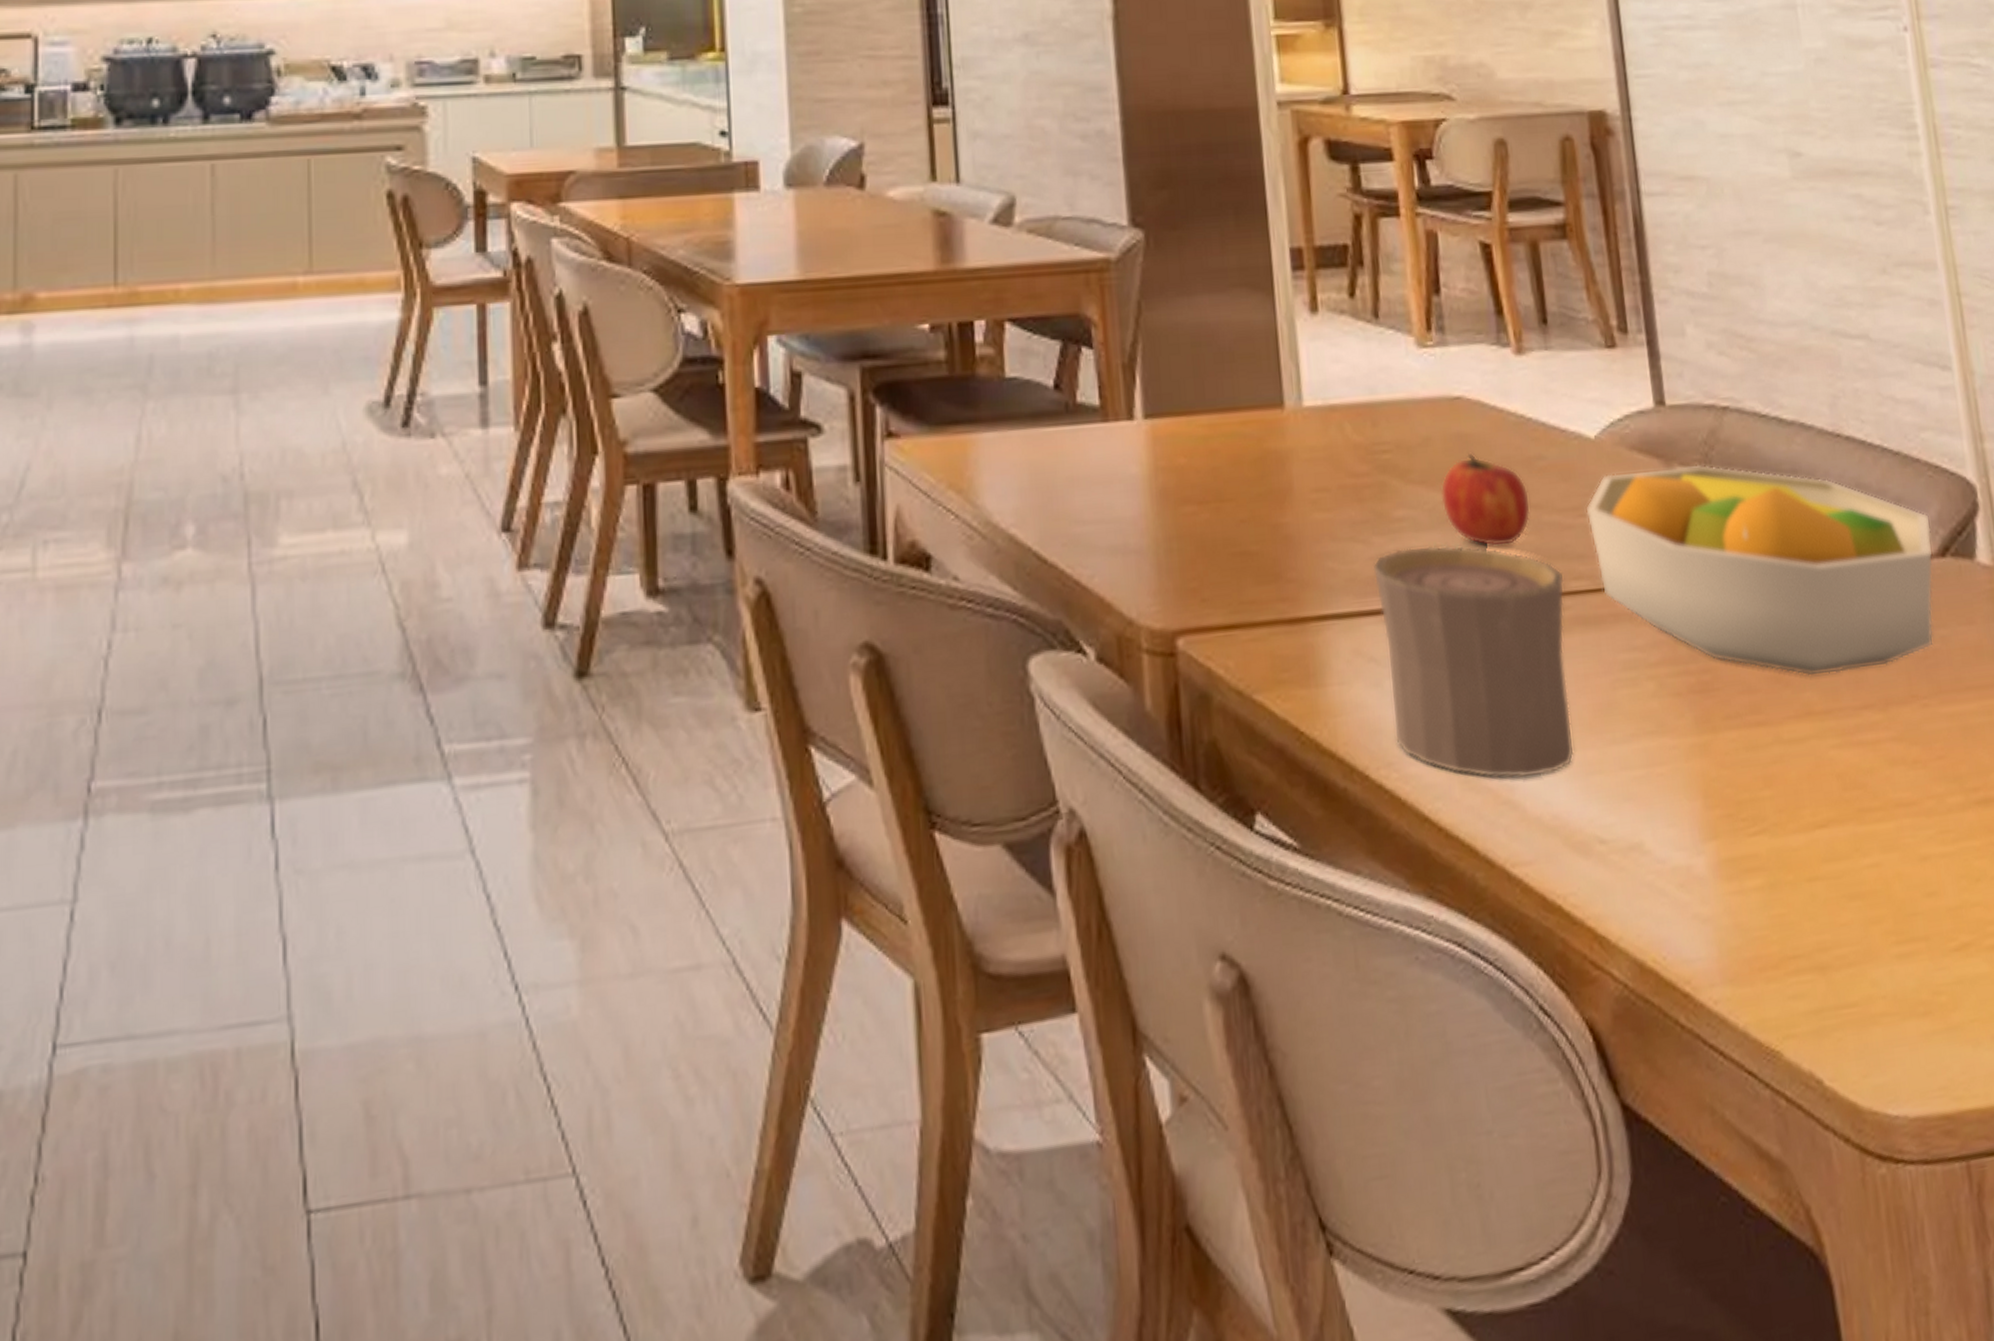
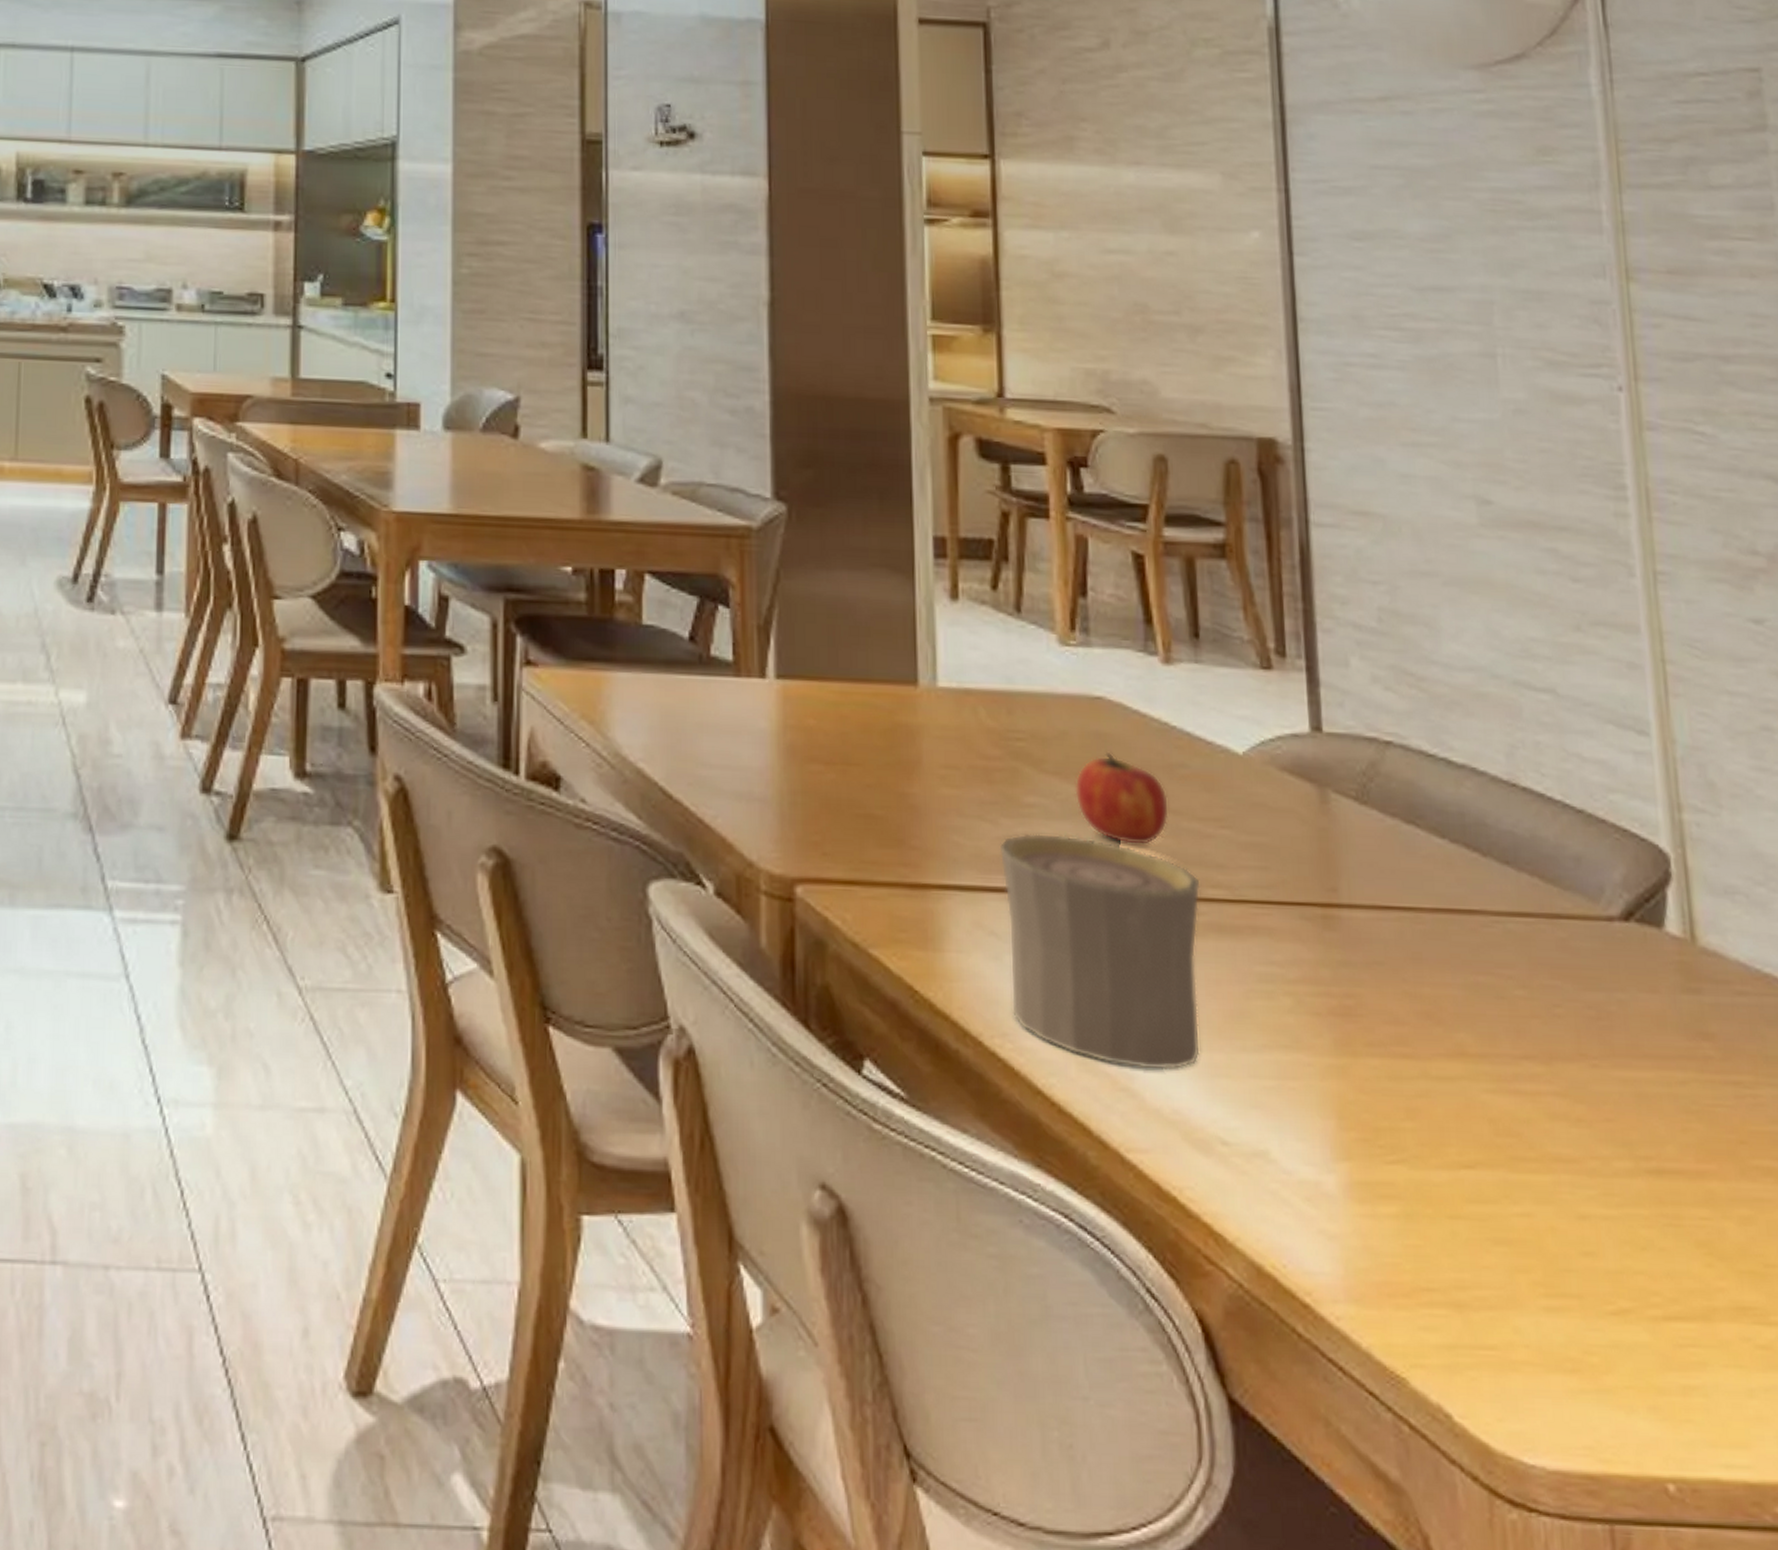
fruit bowl: present [1586,464,1934,677] -> none [1229,791,1615,1021]

